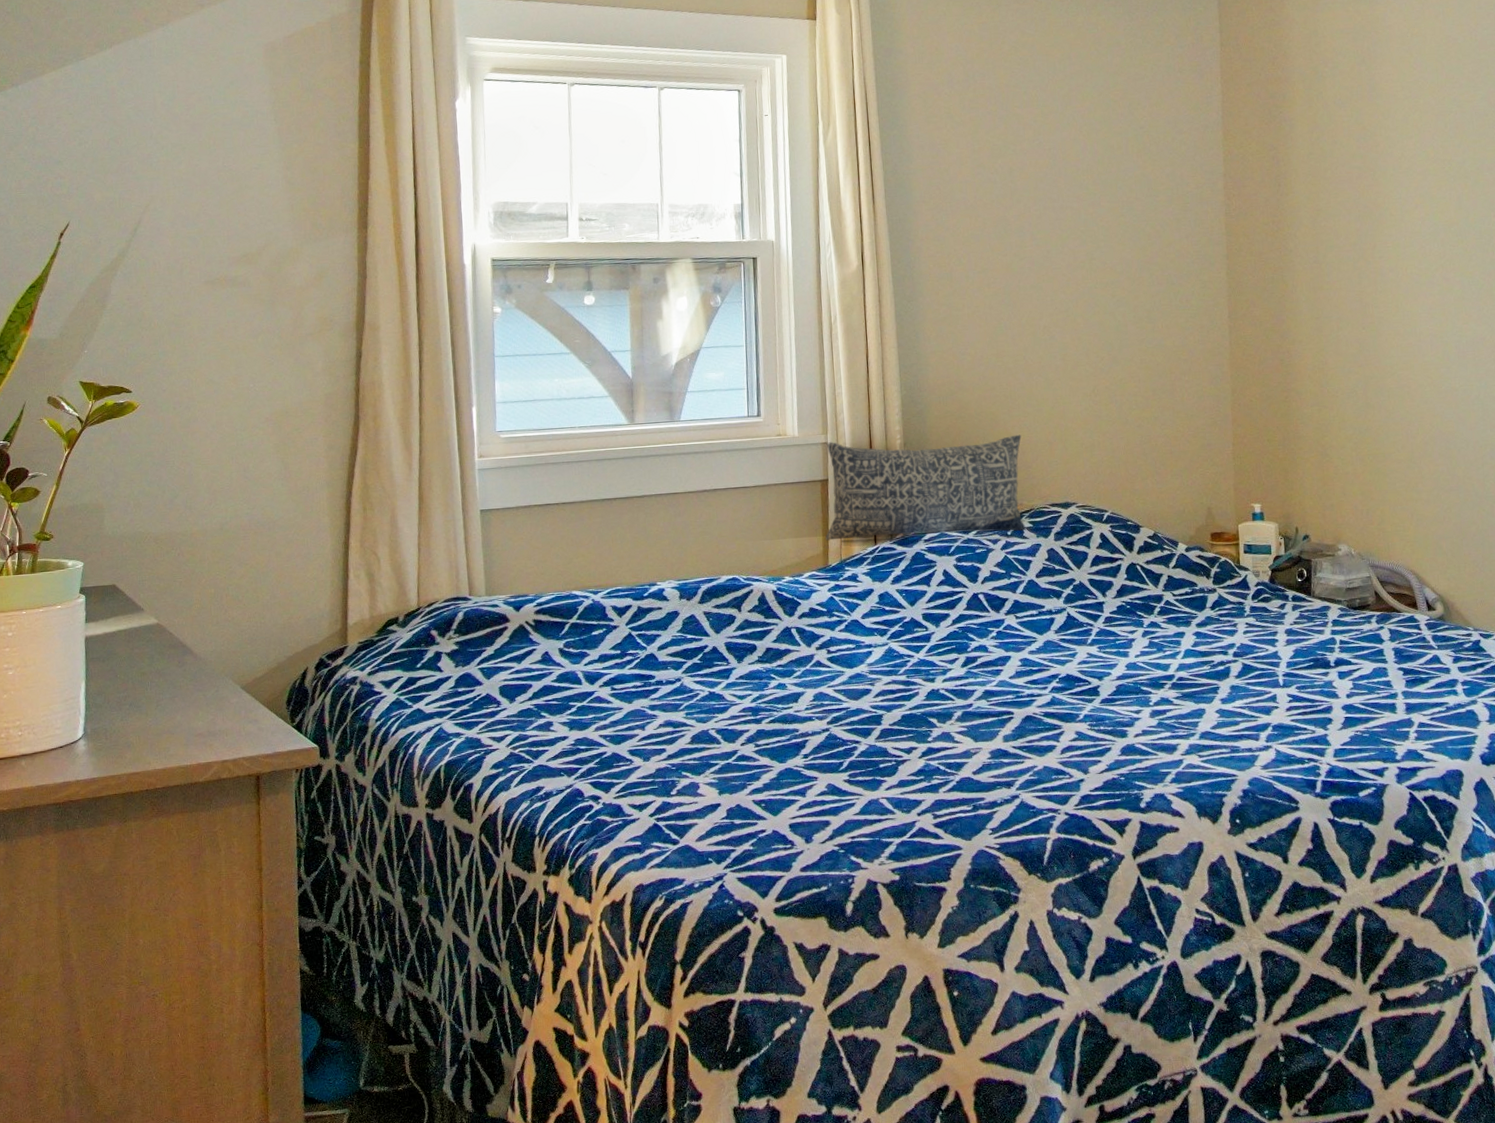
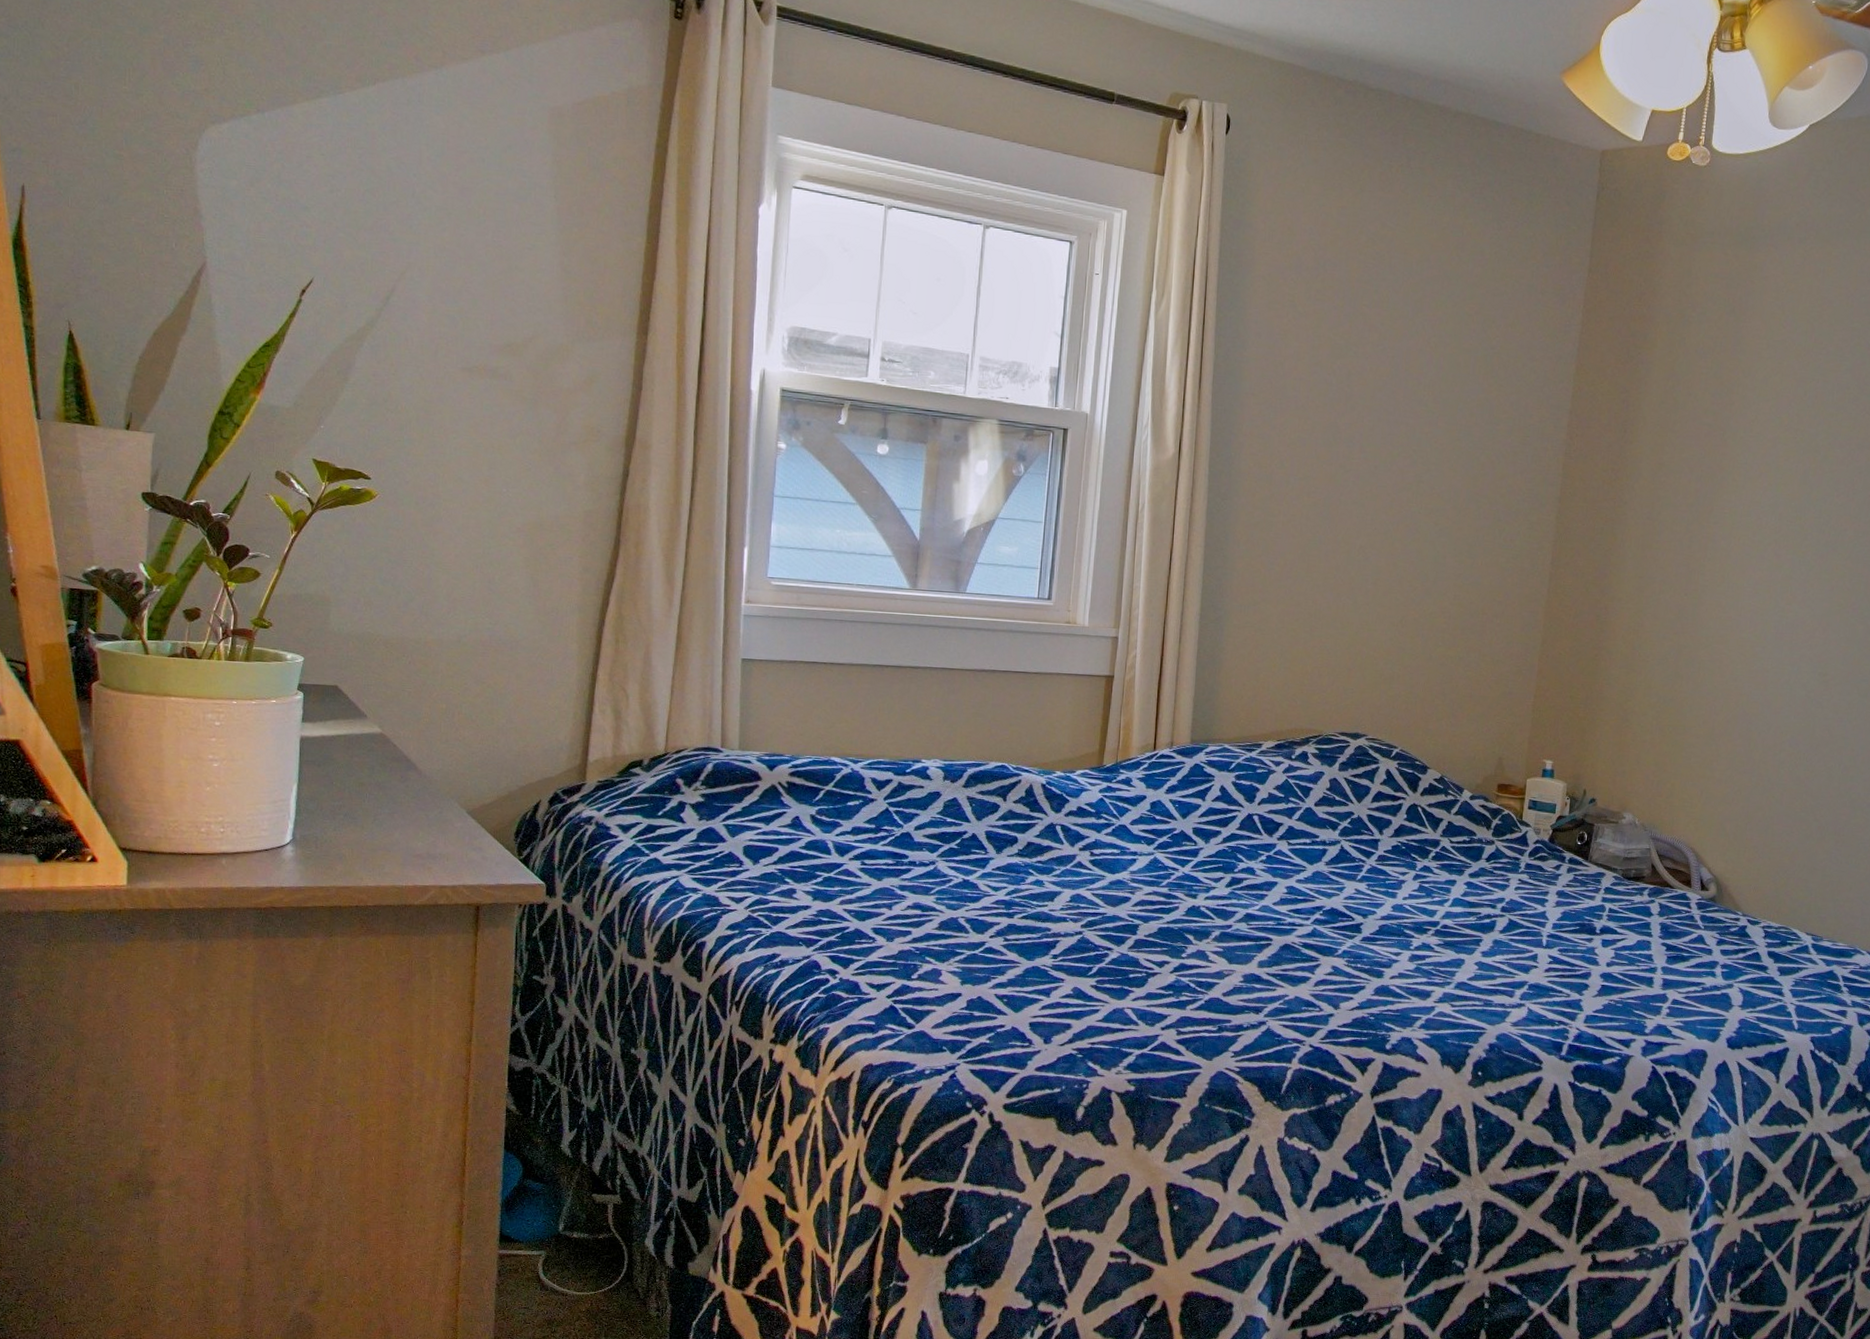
pillow: present [825,434,1027,541] -> none [1103,637,1320,757]

